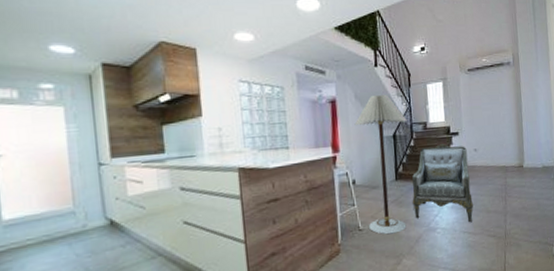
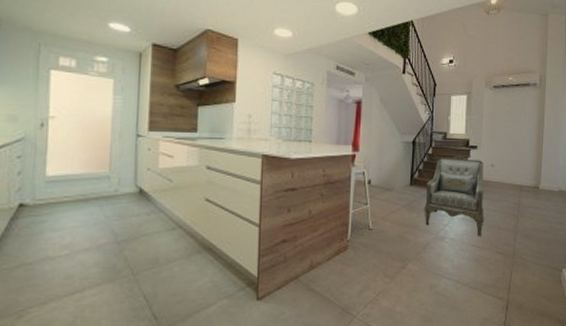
floor lamp: present [354,94,407,235] -> none [376,100,428,237]

